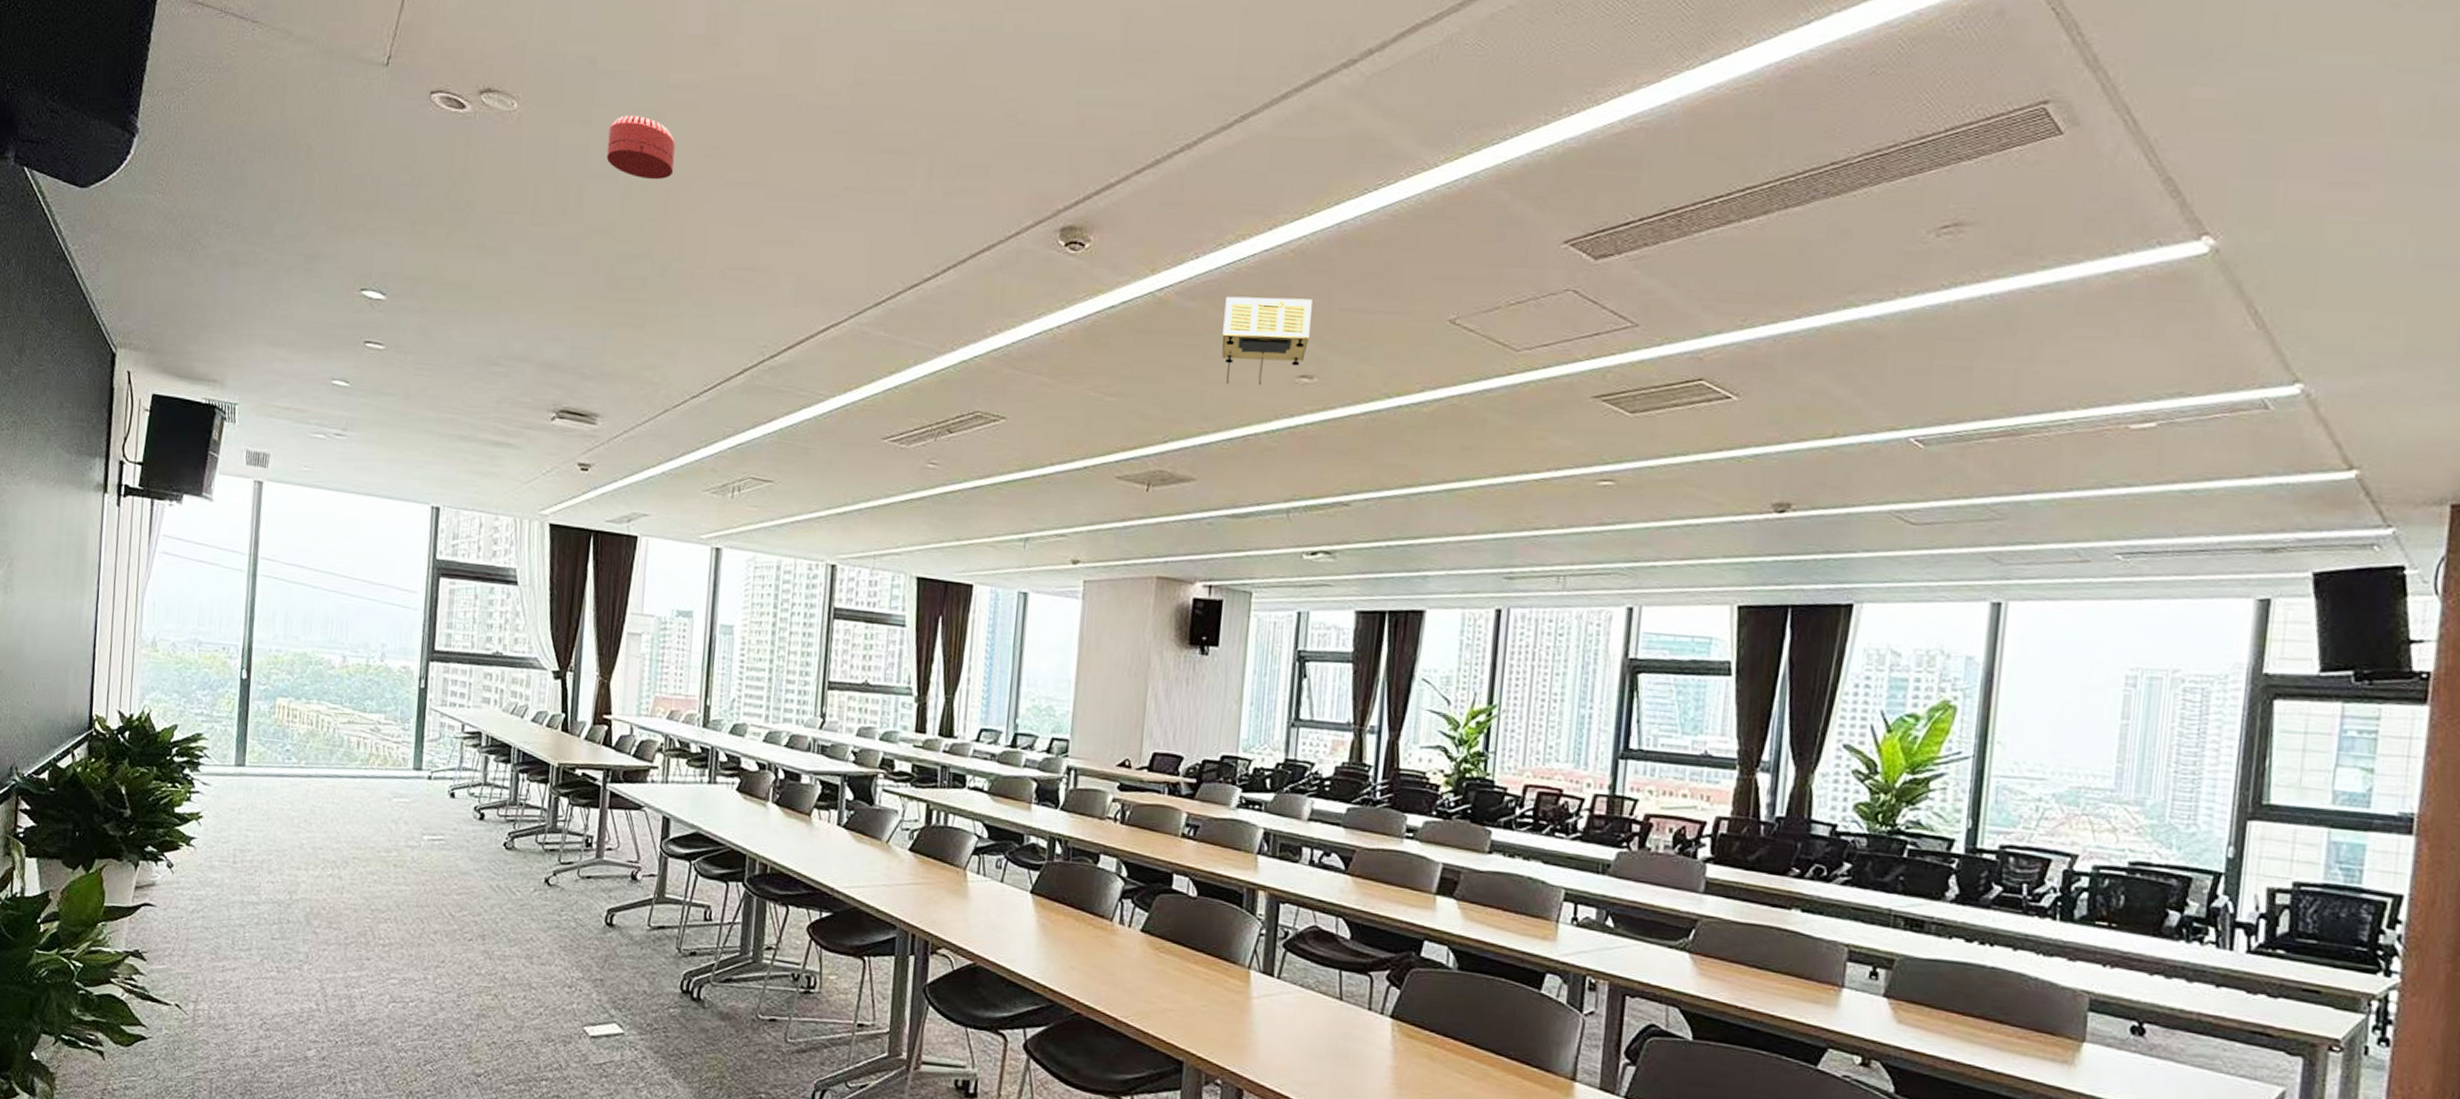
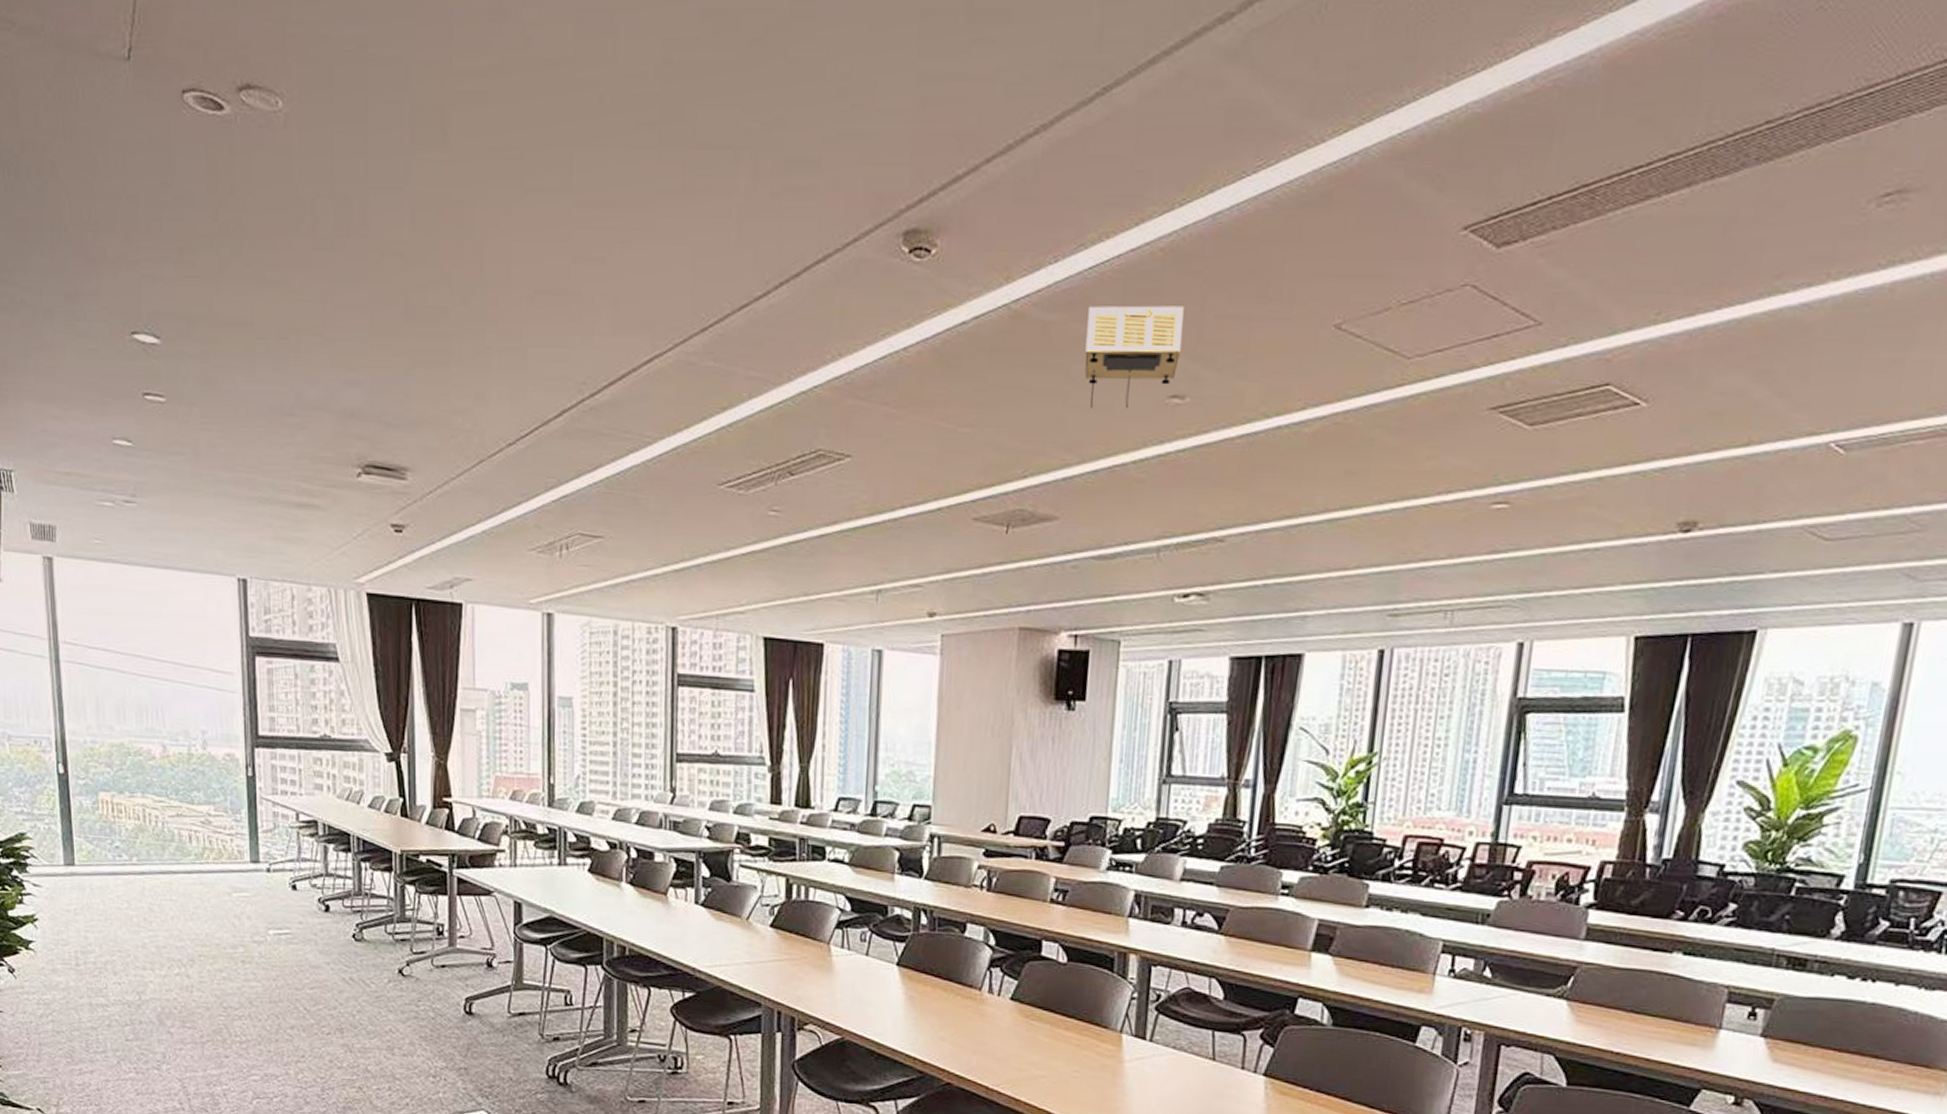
smoke detector: present [606,115,675,180] -> none [389,111,467,190]

